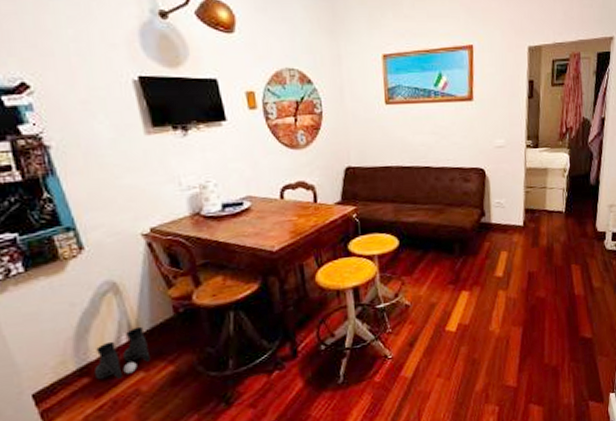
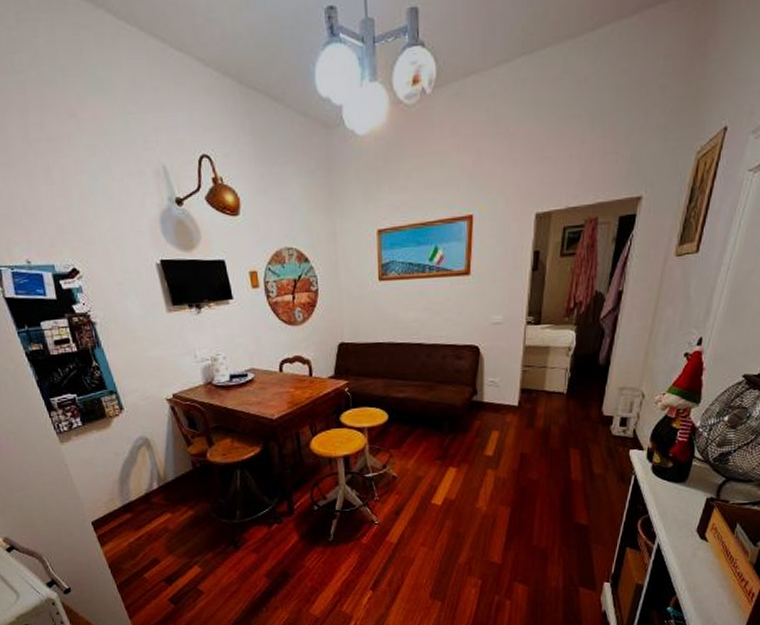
boots: present [93,326,151,380] -> none [134,476,176,518]

